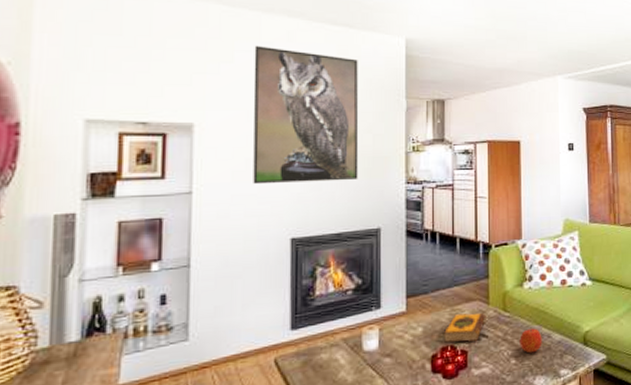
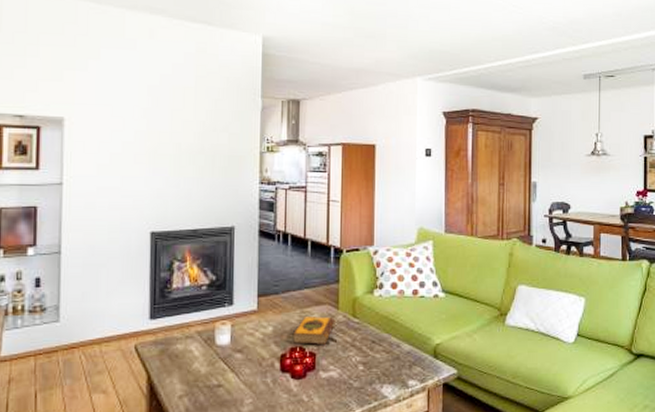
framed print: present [253,45,359,185] -> none [117,42,216,179]
apple: present [520,327,542,353] -> none [368,335,391,361]

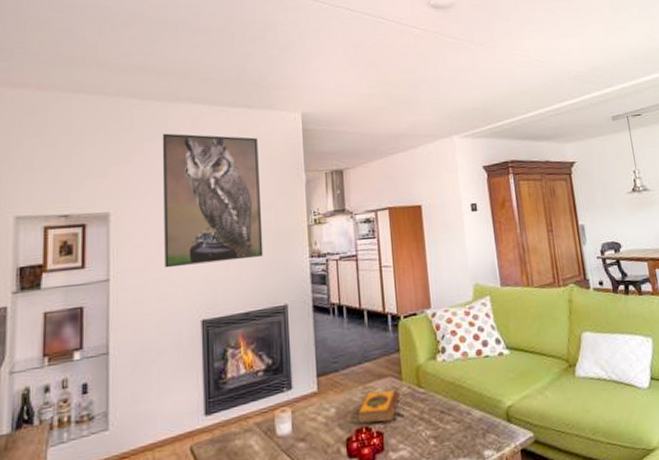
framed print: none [117,42,216,179] -> present [162,133,264,268]

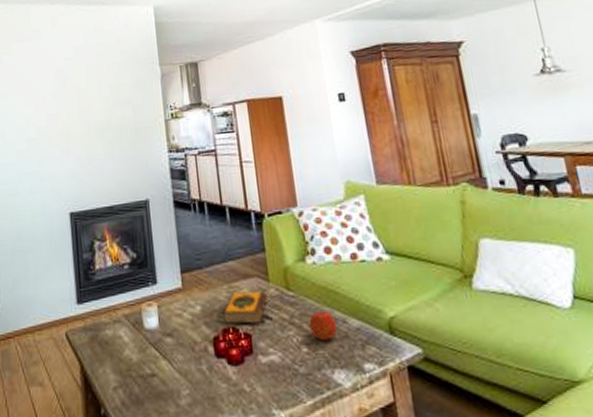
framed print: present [162,133,264,268] -> none [26,33,124,163]
apple: none [437,403,462,433] -> present [309,309,338,341]

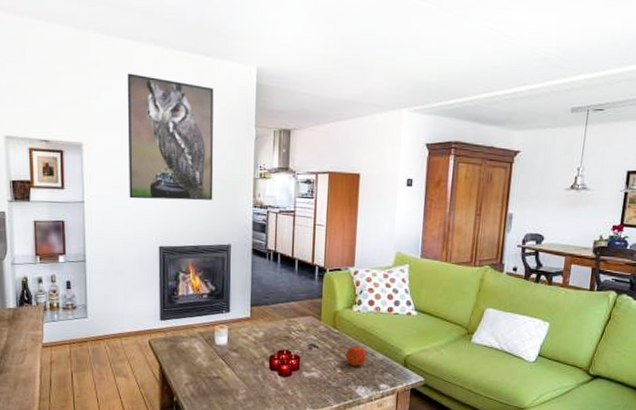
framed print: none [26,33,124,163] -> present [127,73,214,201]
hardback book: present [223,290,268,325] -> none [281,325,318,349]

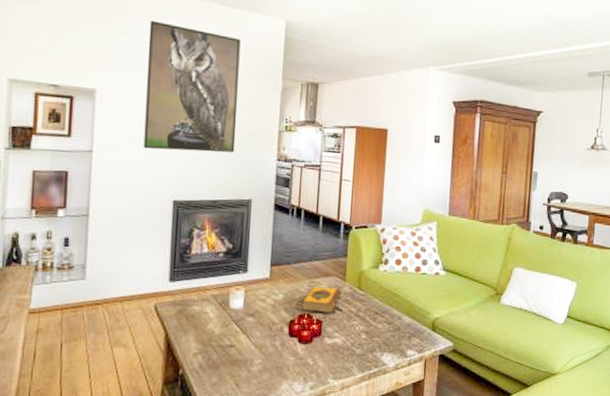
hardback book: none [281,325,318,349] -> present [302,286,342,313]
apple: present [345,345,366,367] -> none [371,307,393,331]

